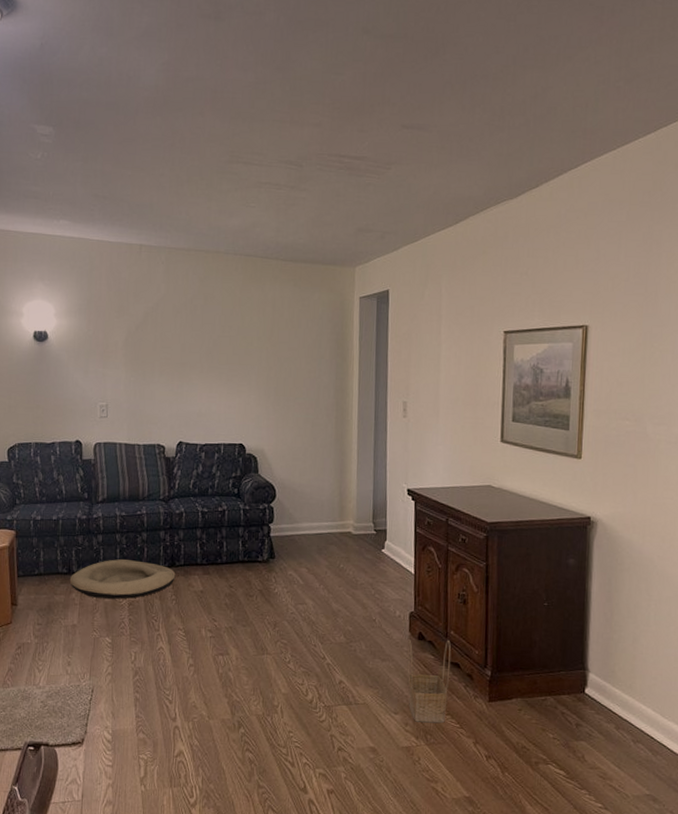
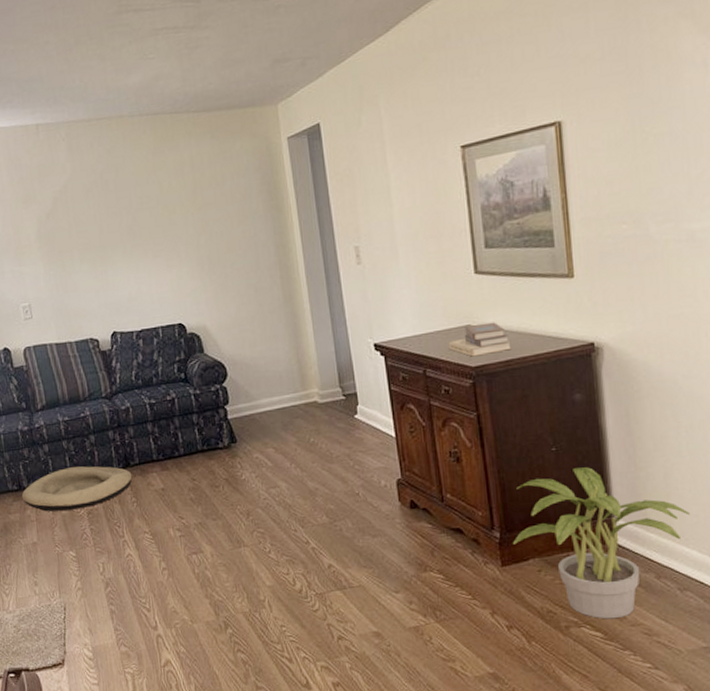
basket: present [407,639,451,723] -> none [399,504,454,599]
books: none [470,485,523,514] -> present [448,322,512,357]
potted plant: none [500,623,650,761] -> present [512,467,690,619]

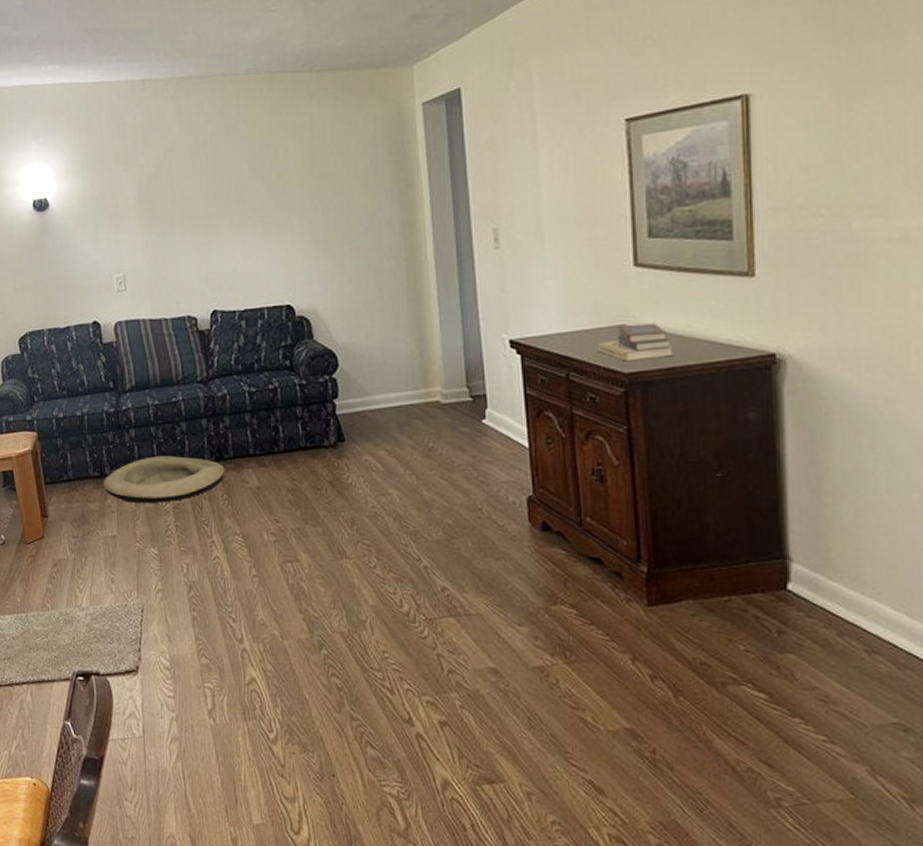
potted plant: present [512,467,690,619] -> none [661,499,885,679]

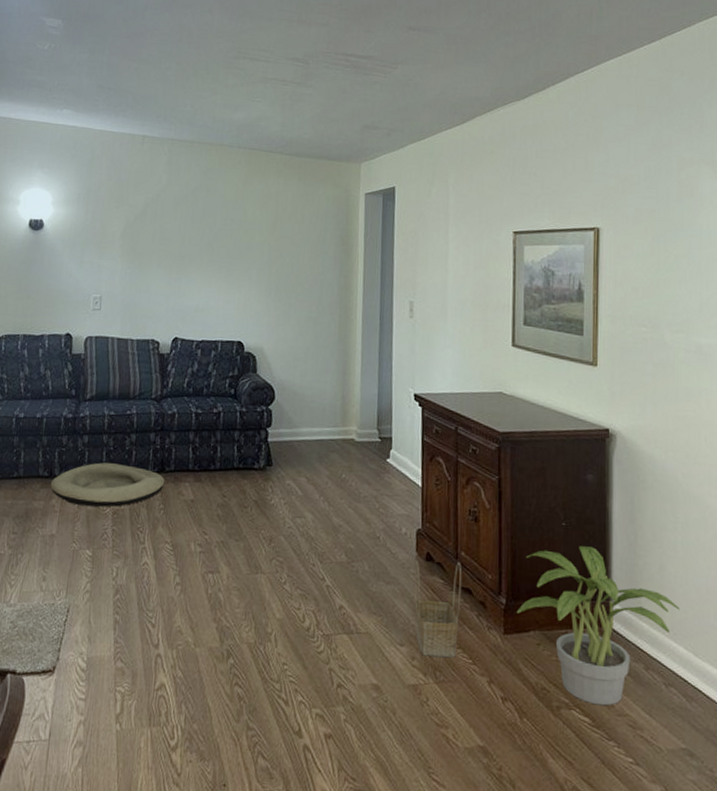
basket: none [529,529,590,636] -> present [414,560,462,658]
books: present [597,323,674,362] -> none [480,393,537,423]
potted plant: none [661,499,885,679] -> present [516,546,680,706]

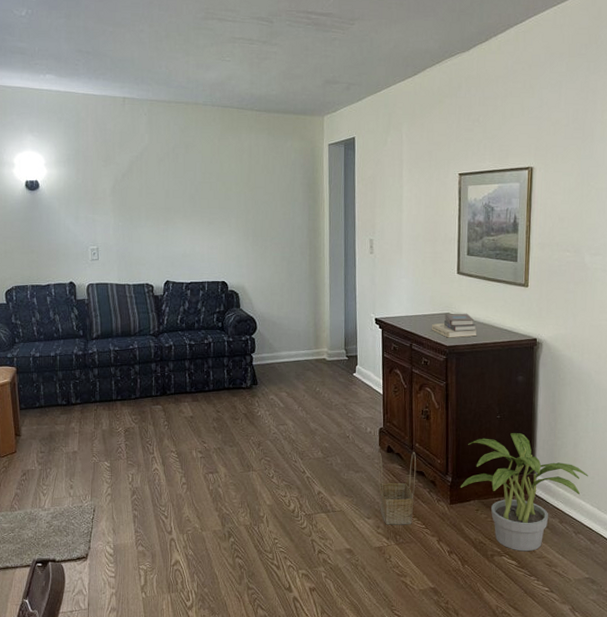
dog bed: present [50,462,165,507] -> none [69,390,167,427]
books: none [480,393,537,423] -> present [431,313,478,338]

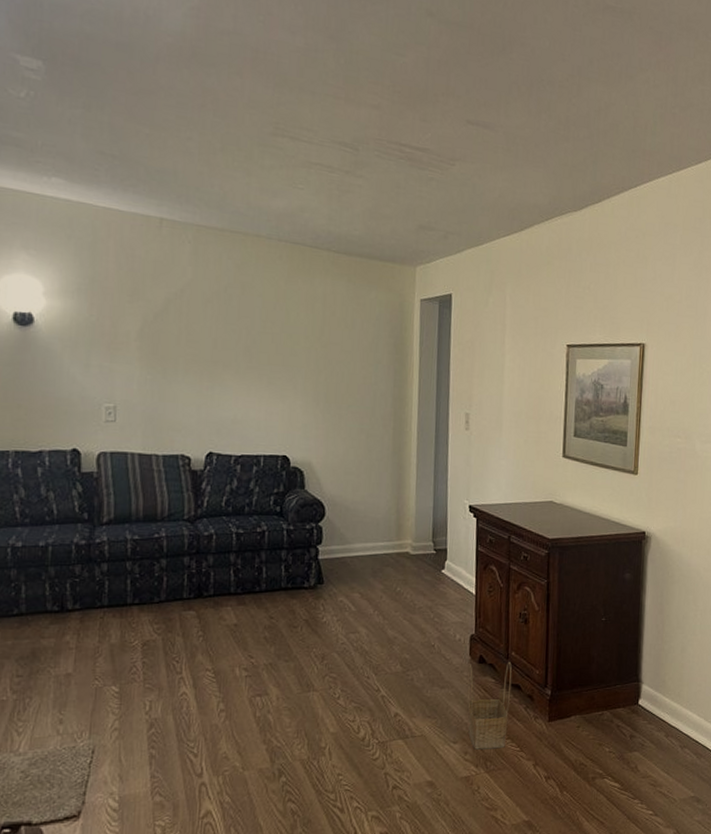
books: present [431,313,478,338] -> none [532,501,583,530]
potted plant: present [460,433,588,552] -> none [560,637,695,772]

